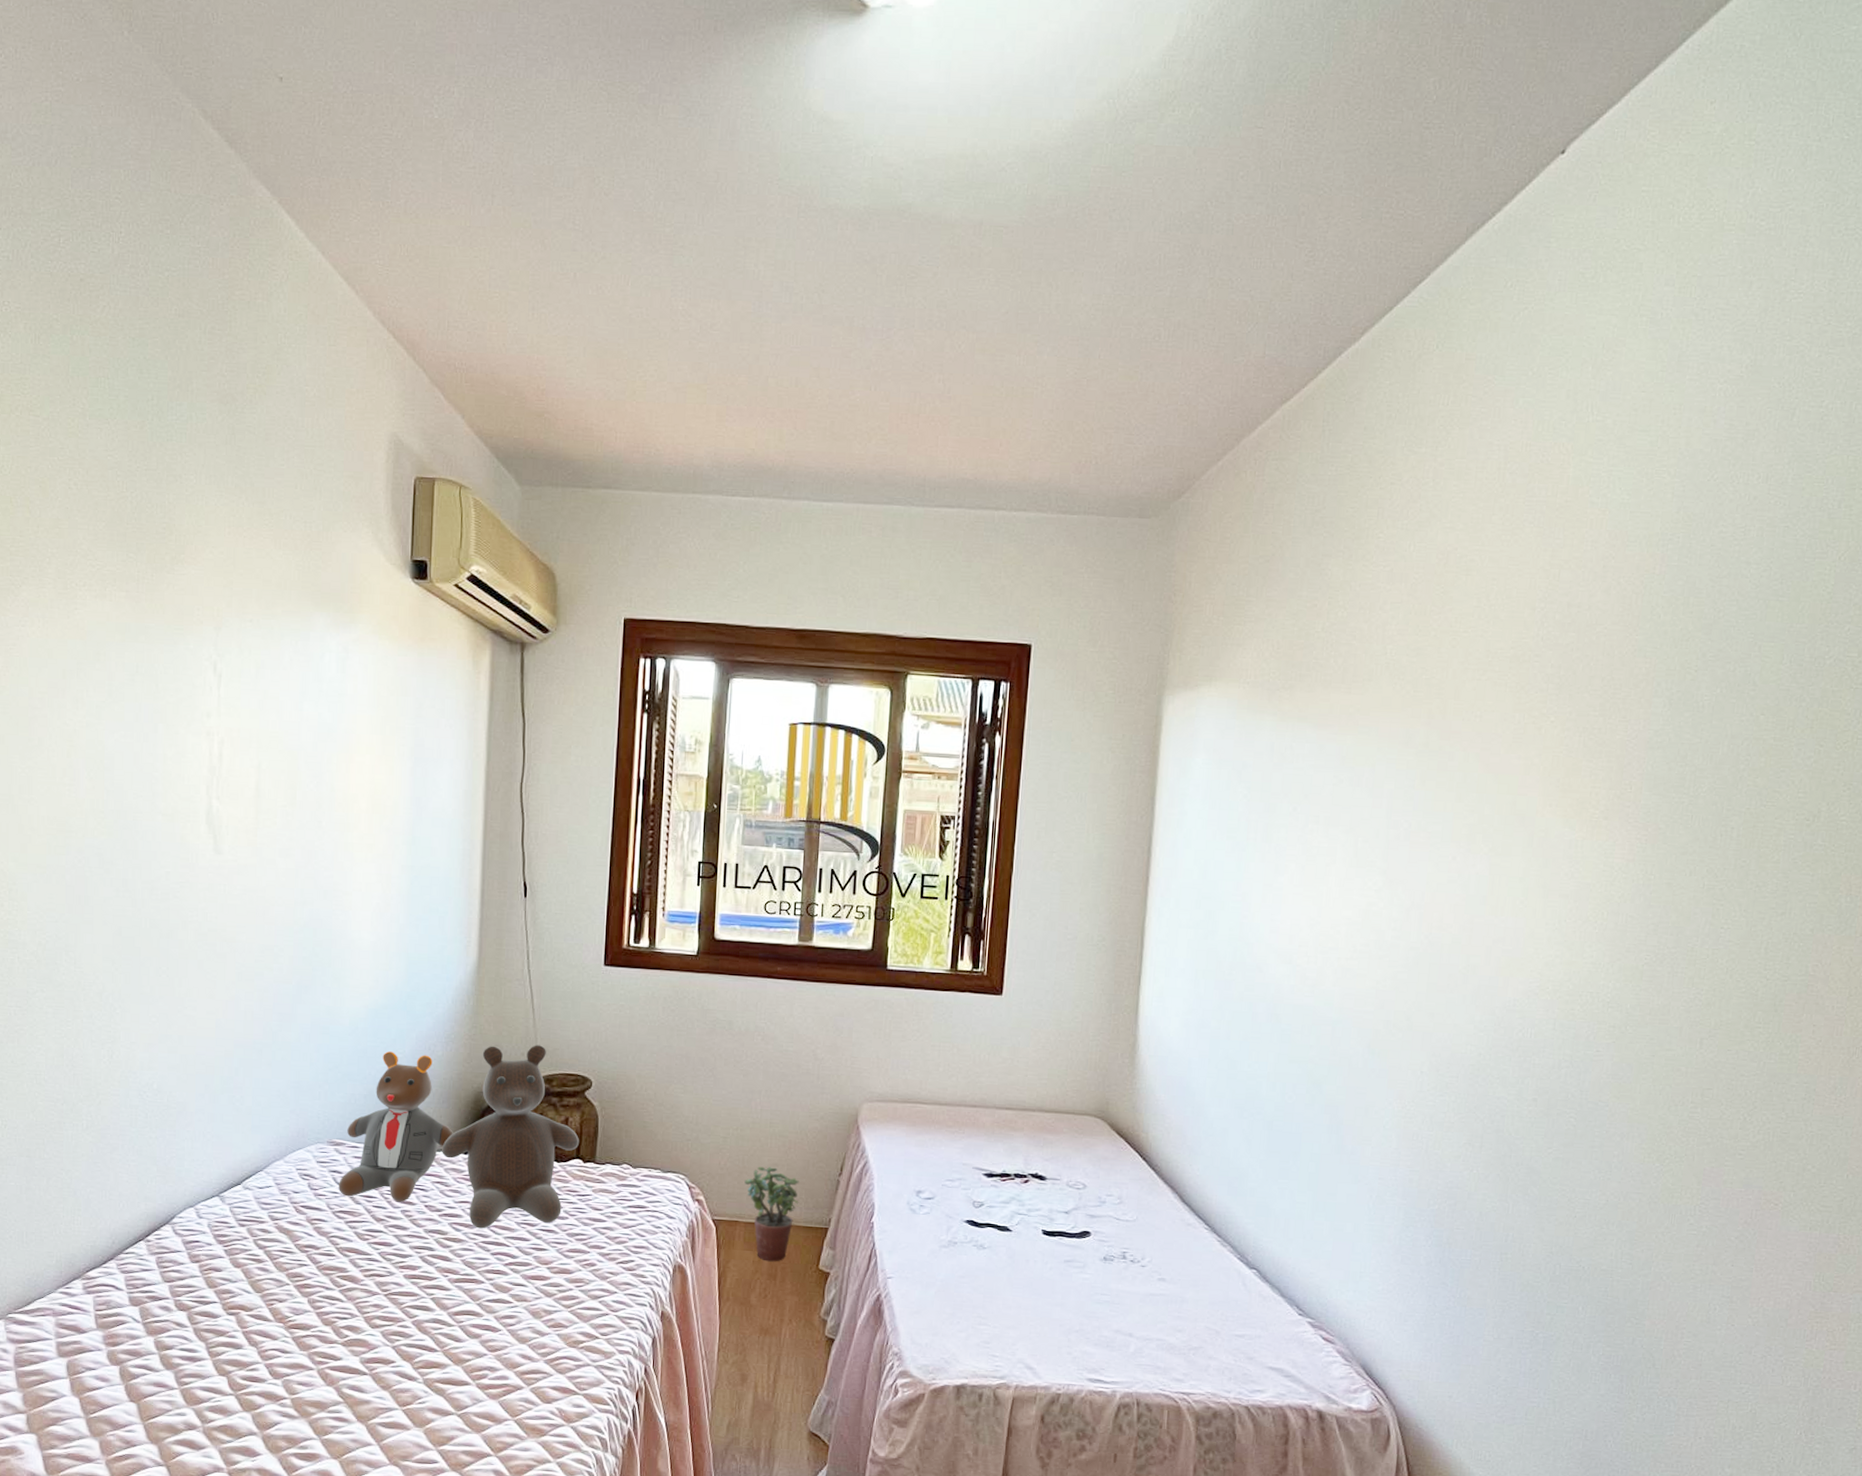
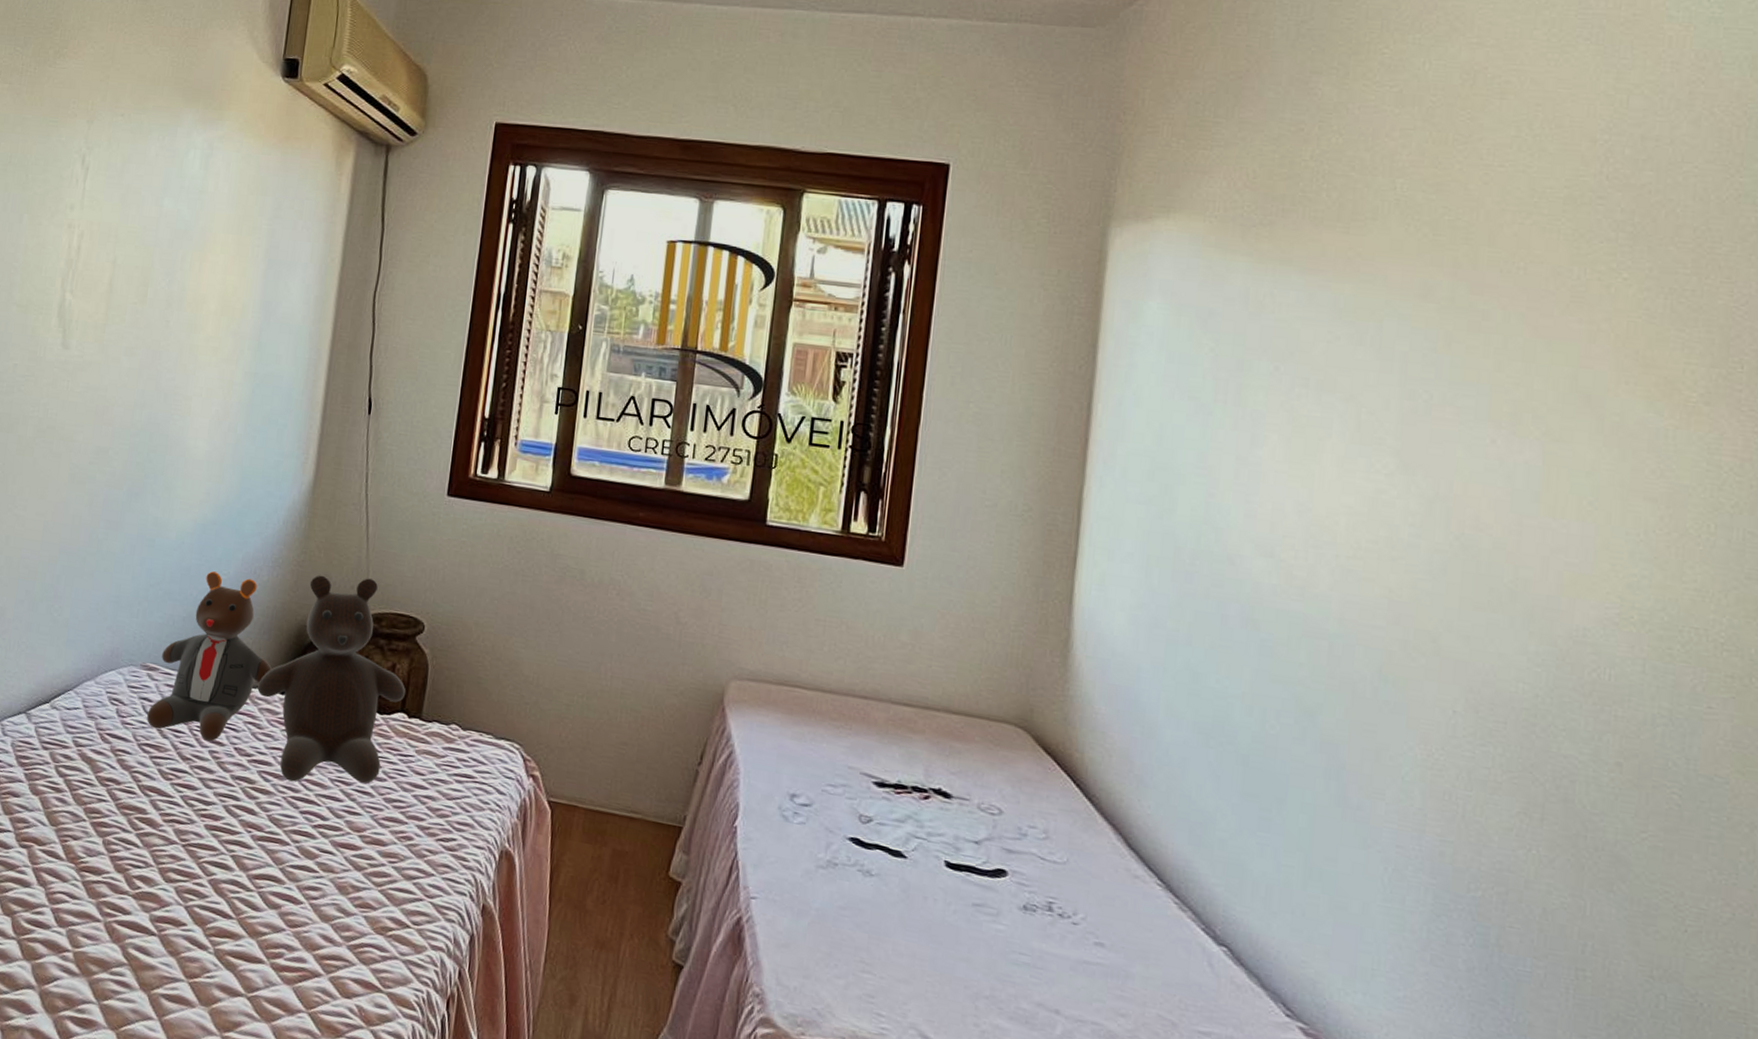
potted plant: present [744,1166,799,1262] -> none [587,743,651,861]

